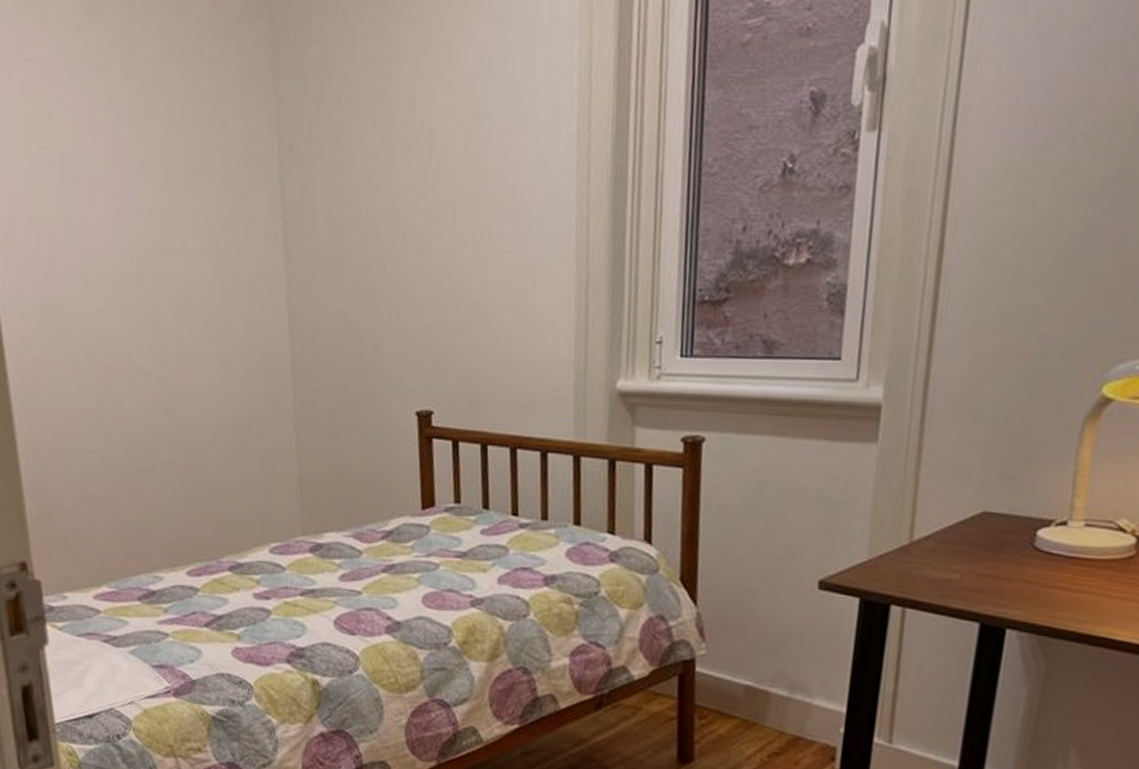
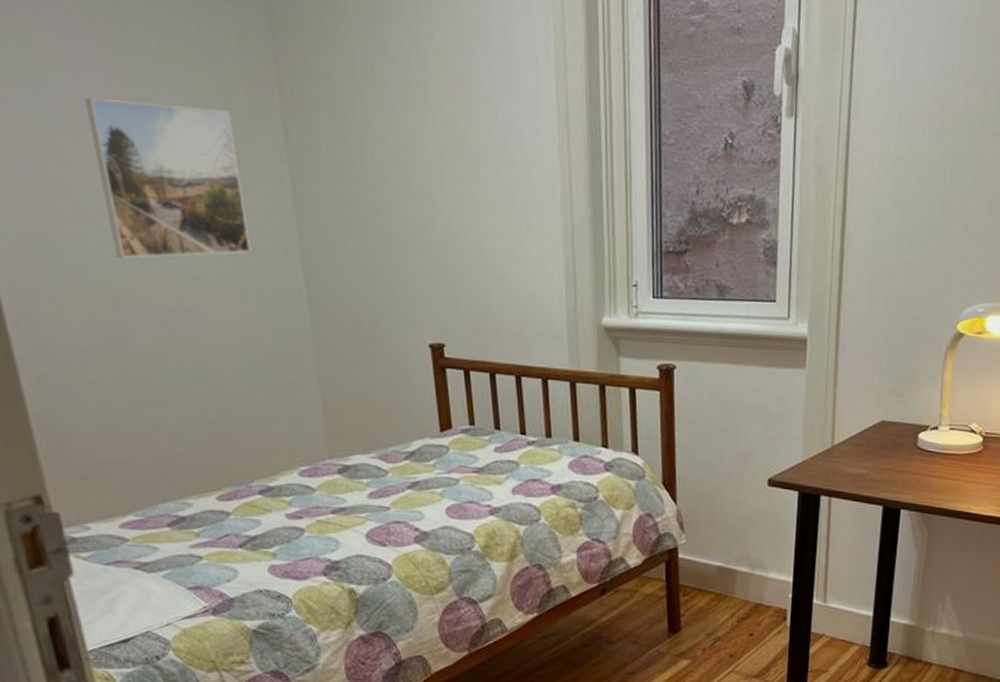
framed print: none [95,165,239,324] -> present [85,98,251,259]

